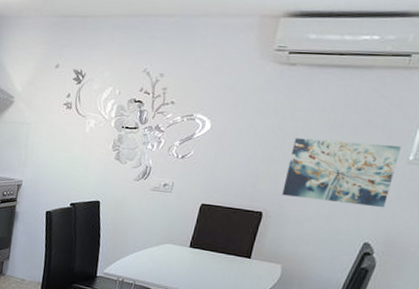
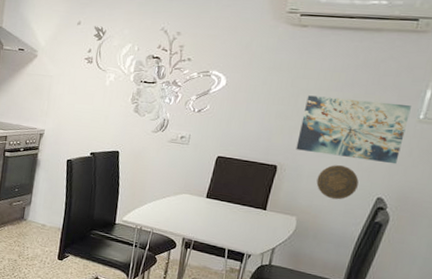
decorative plate: none [302,210,346,246] -> present [316,165,359,200]

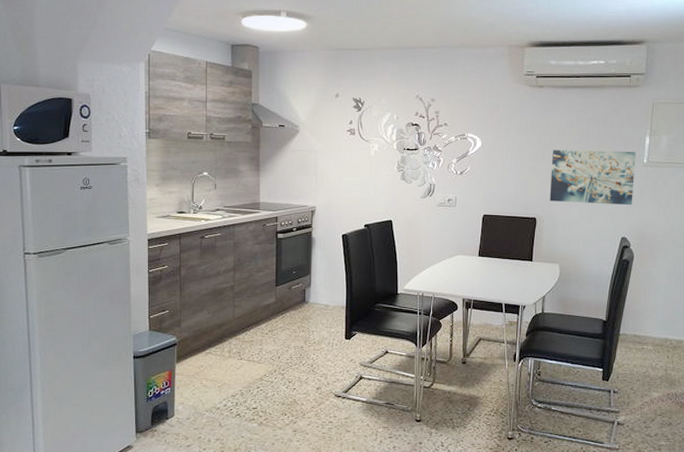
decorative plate: present [316,165,359,200] -> none [571,212,605,244]

